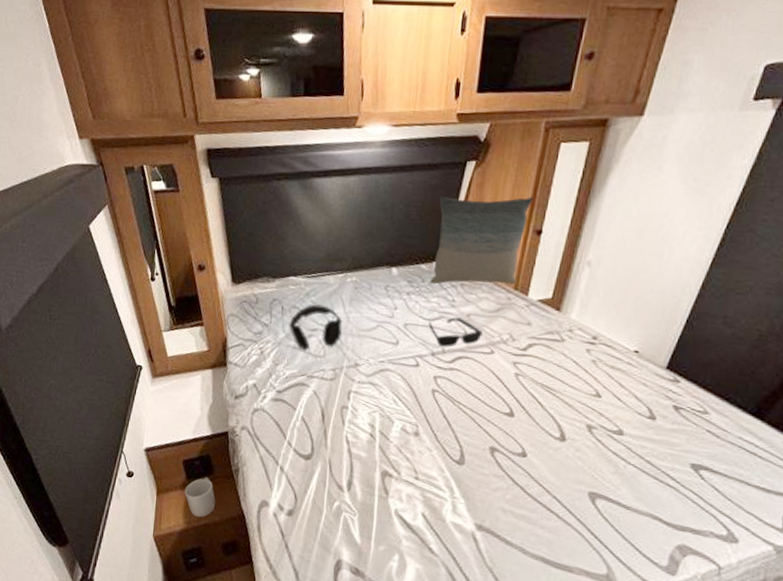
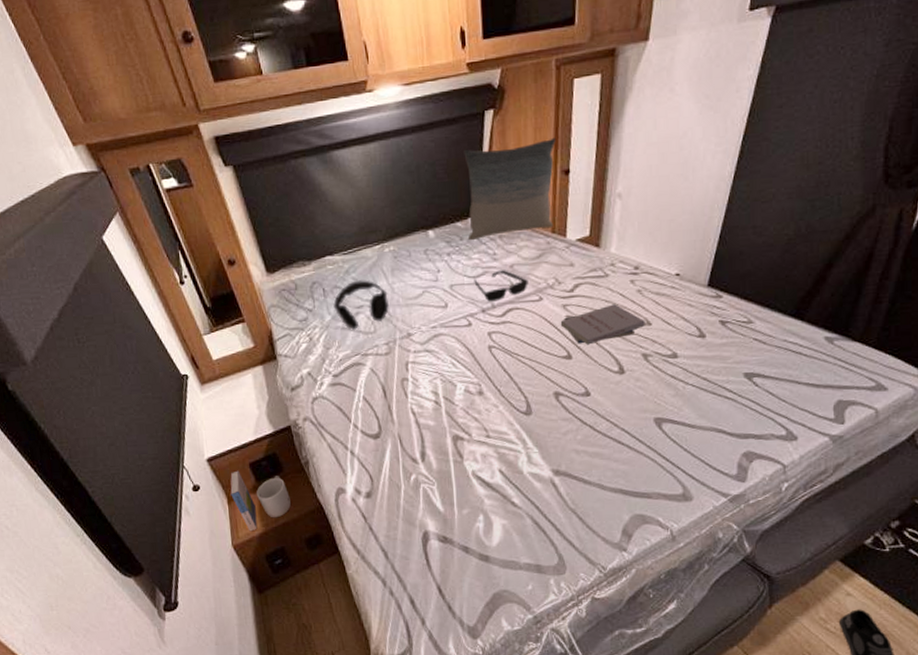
book: none [161,465,182,526] -> present [230,470,258,532]
books: none [507,370,595,407] -> present [560,304,645,345]

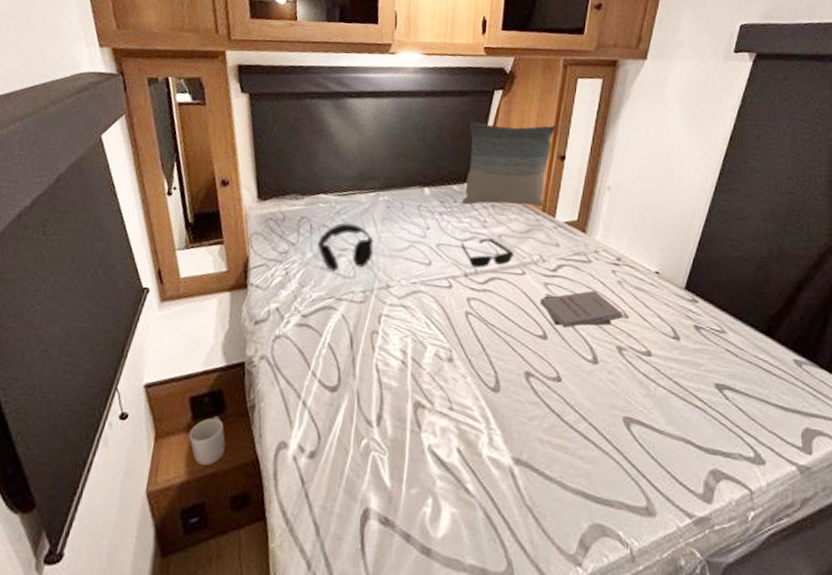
book: present [230,470,258,532] -> none [160,403,185,478]

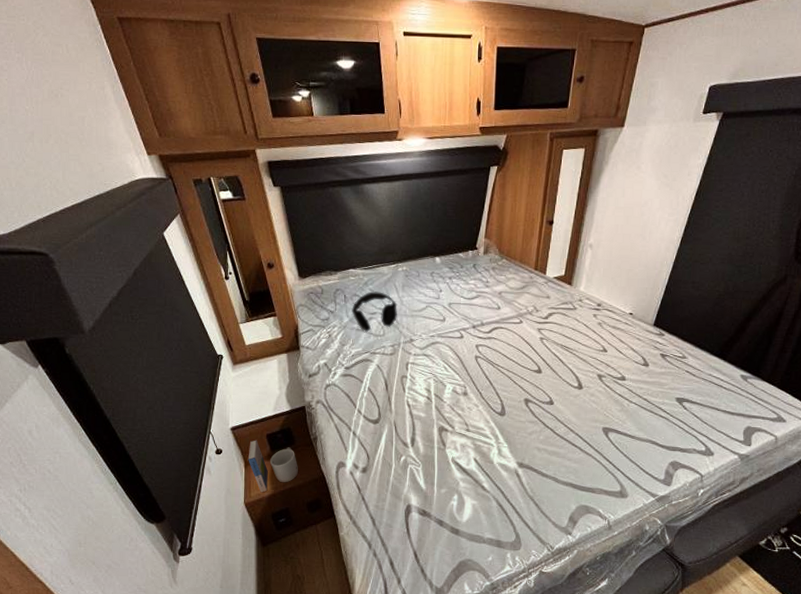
book: none [160,403,185,478] -> present [248,440,268,493]
pillow: present [461,120,556,207] -> none [467,194,545,269]
glasses: present [461,238,514,268] -> none [469,295,512,320]
books: present [539,290,623,328] -> none [535,332,602,363]

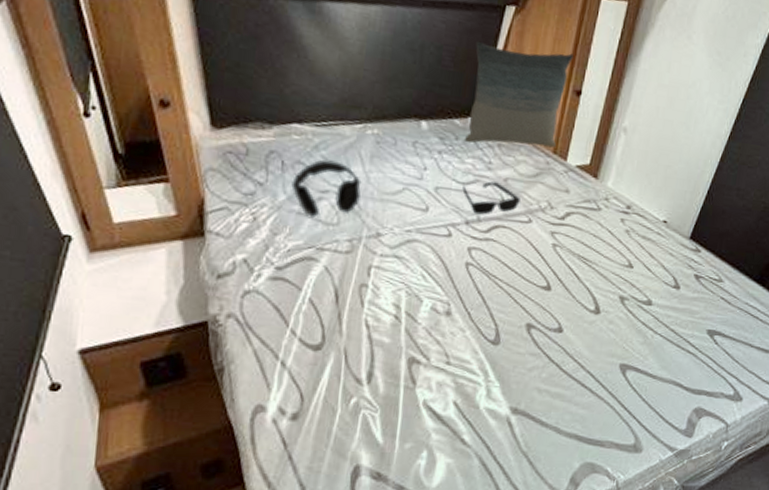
book: present [248,440,268,493] -> none [106,370,140,451]
mug: present [270,447,299,483] -> none [144,382,192,436]
pillow: none [467,194,545,269] -> present [463,41,574,148]
glasses: none [469,295,512,320] -> present [462,181,520,215]

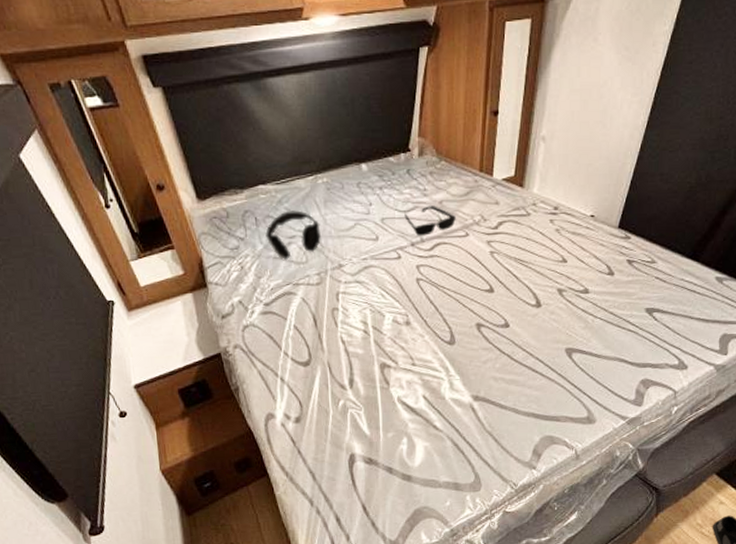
pillow: present [463,41,574,148] -> none [398,78,486,176]

